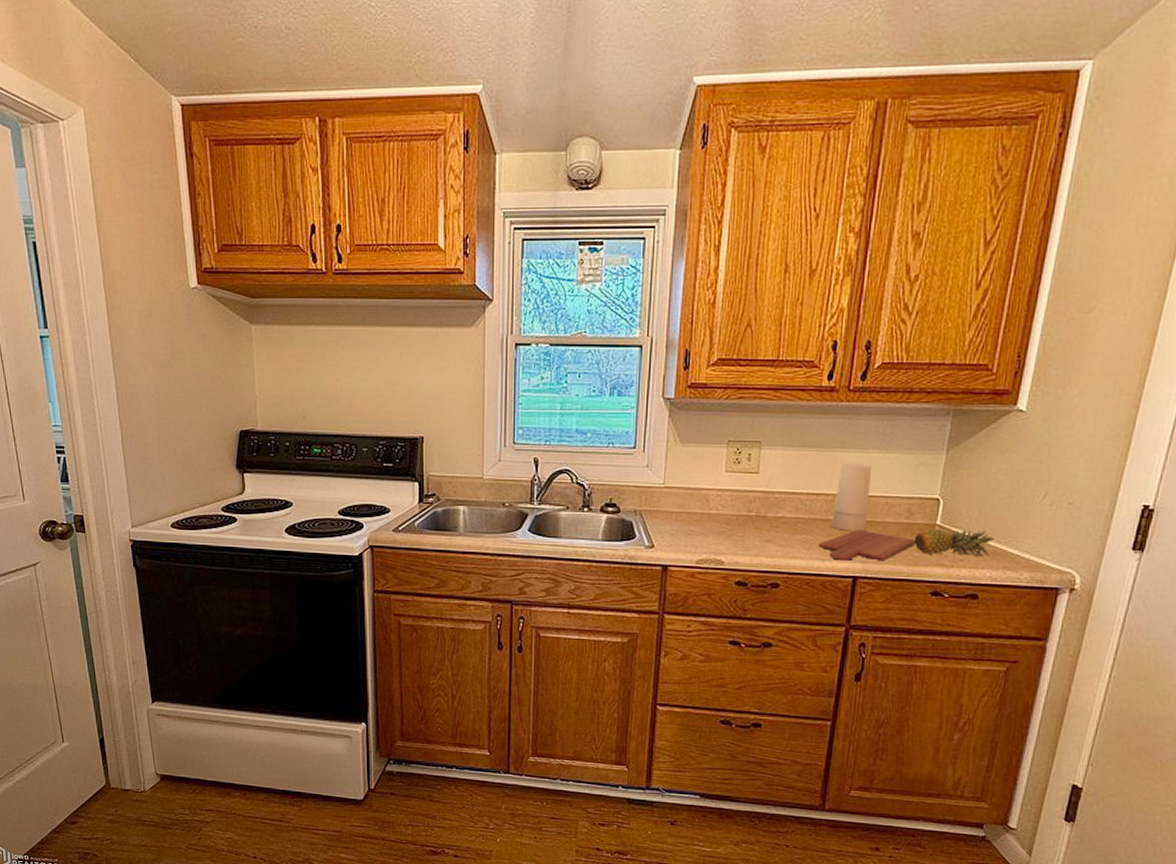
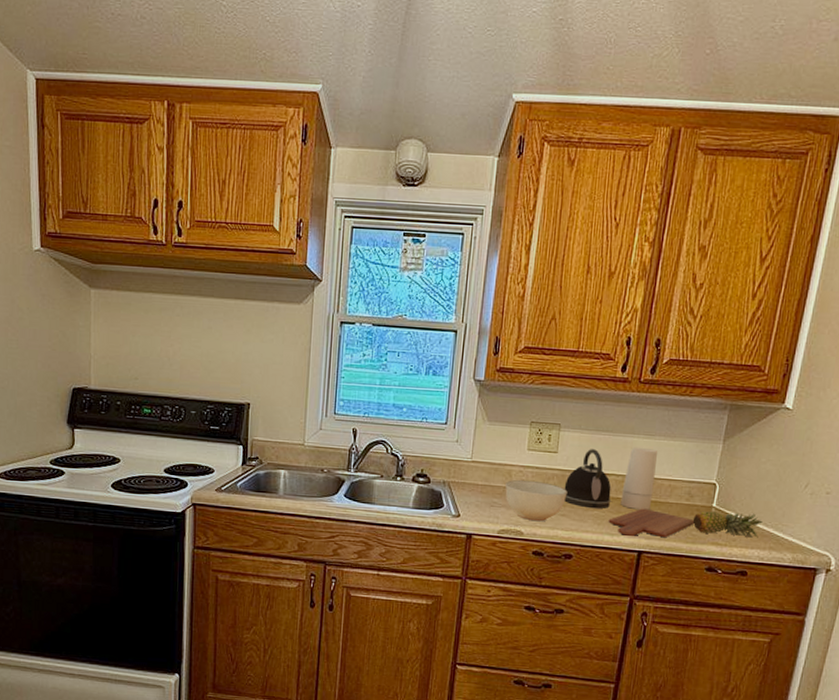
bowl: none [702,504,772,549] -> present [505,479,568,522]
kettle: none [767,467,821,531] -> present [564,449,612,508]

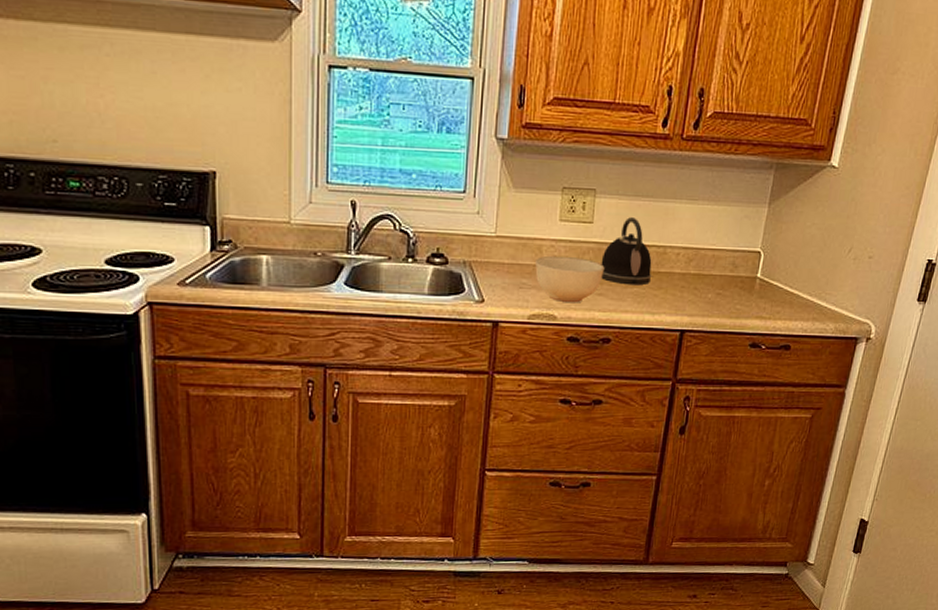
cutting board: present [608,508,695,538] -> none [649,282,739,315]
canister: present [620,448,657,510] -> none [662,215,701,284]
fruit: present [692,511,763,538] -> none [736,282,807,309]

